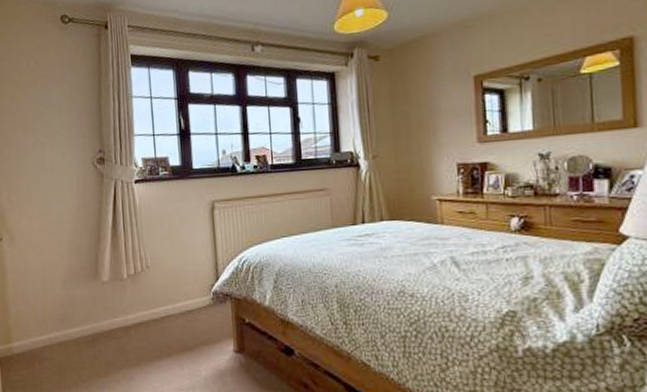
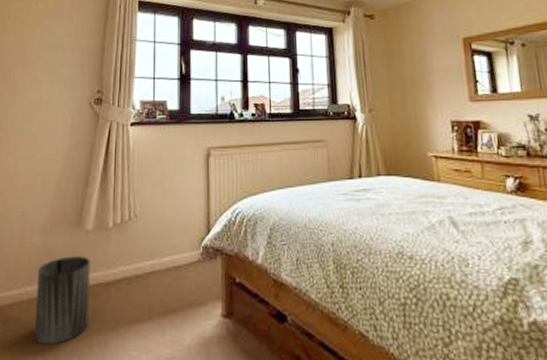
trash can: none [62,304,114,380] -> present [35,256,91,345]

